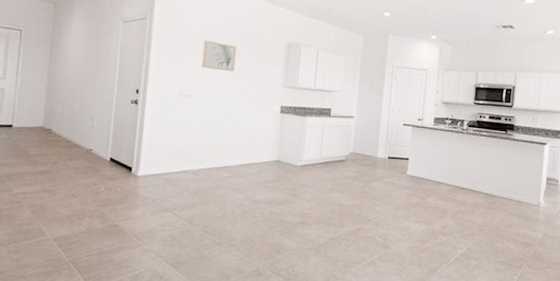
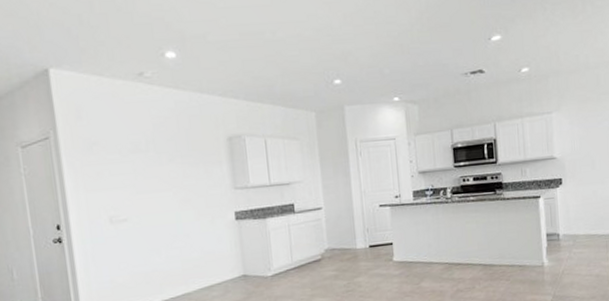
wall art: present [201,40,237,72] -> none [126,150,171,185]

